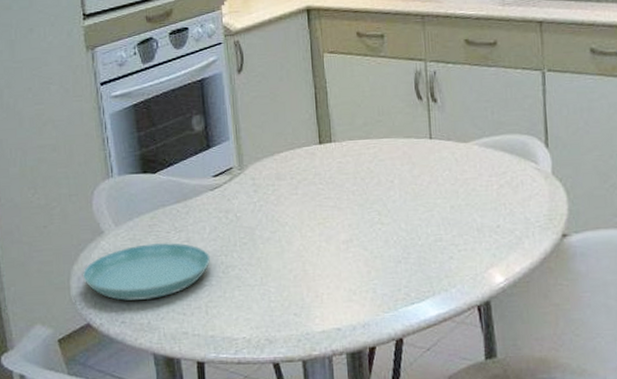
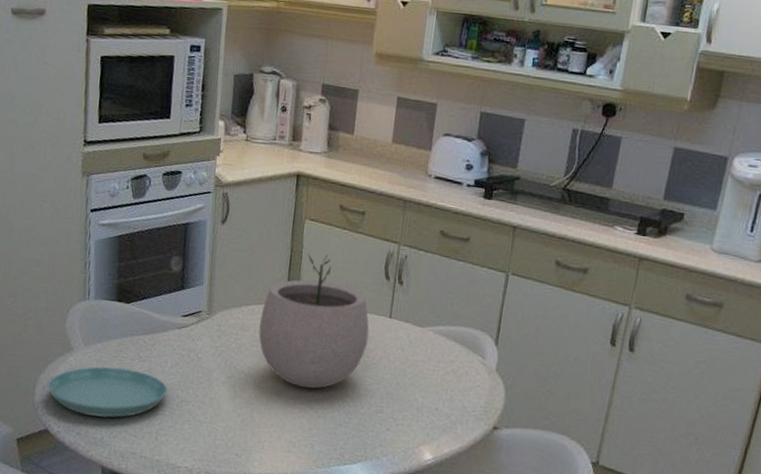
plant pot: none [295,85,412,229] -> present [258,253,369,389]

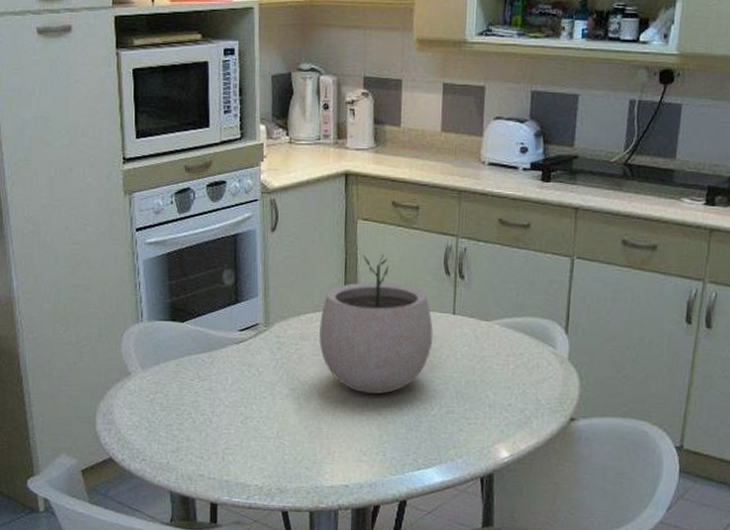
saucer: present [48,366,167,418] -> none [108,389,230,441]

